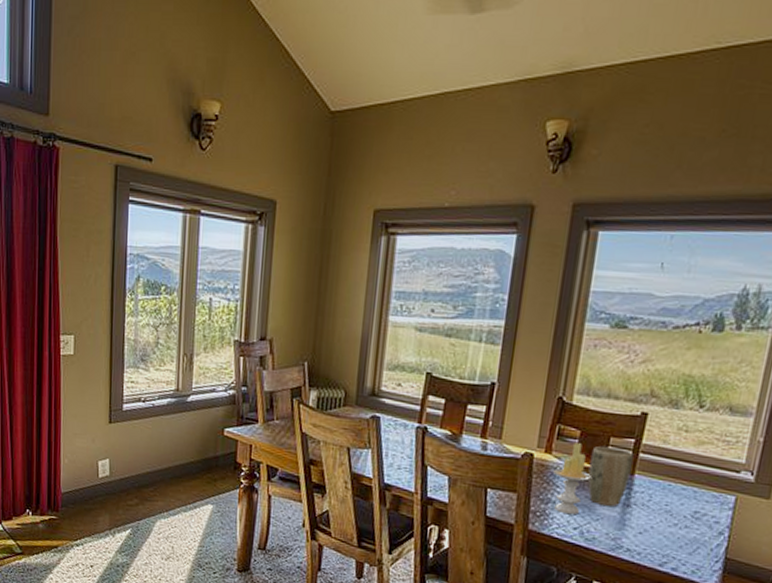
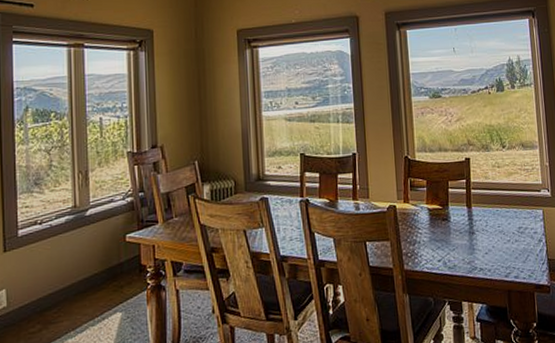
candle: present [553,443,593,515] -> none [413,190,443,250]
plant pot: present [588,446,634,507] -> none [438,188,469,237]

